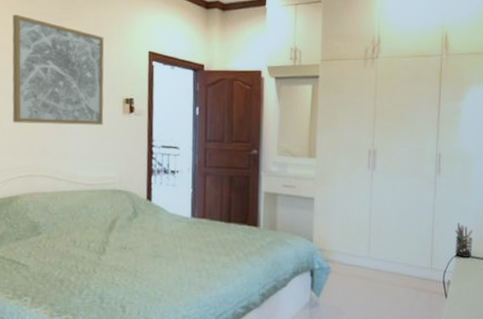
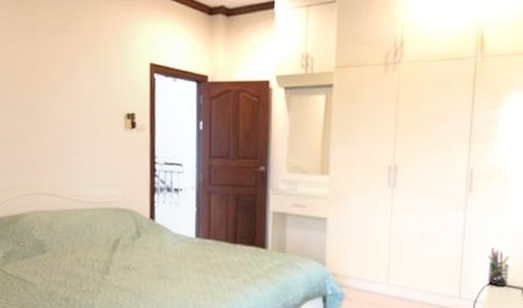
wall art: present [12,14,104,125] -> none [14,28,105,142]

